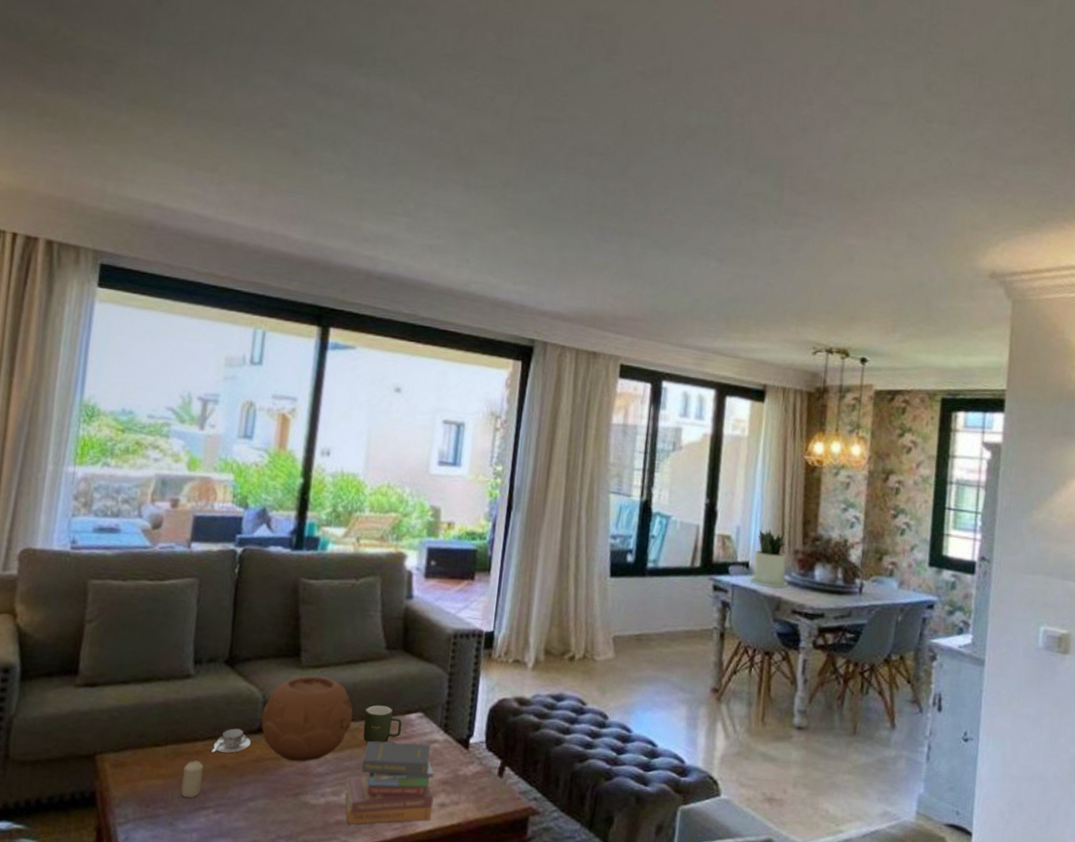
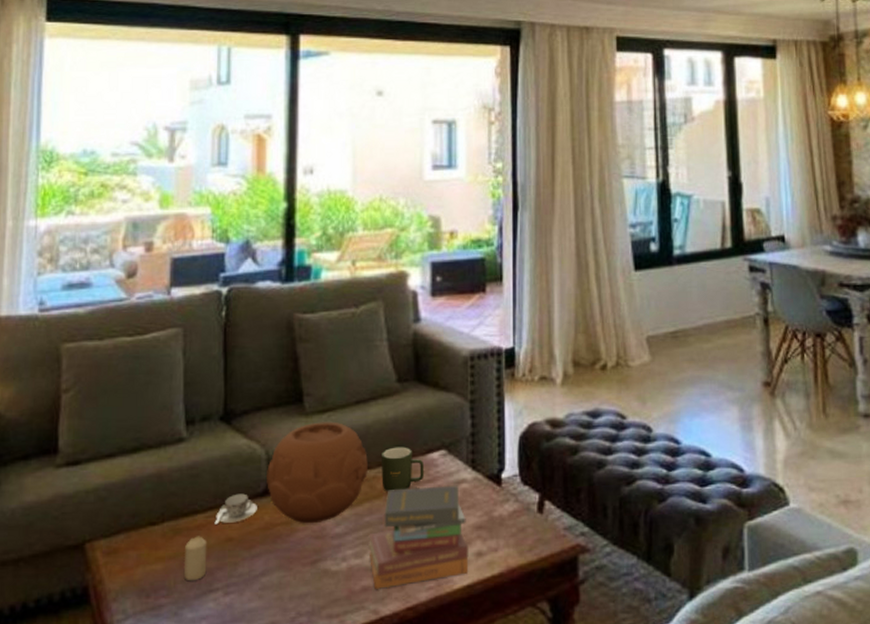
planter: present [750,529,789,589] -> none [788,196,831,262]

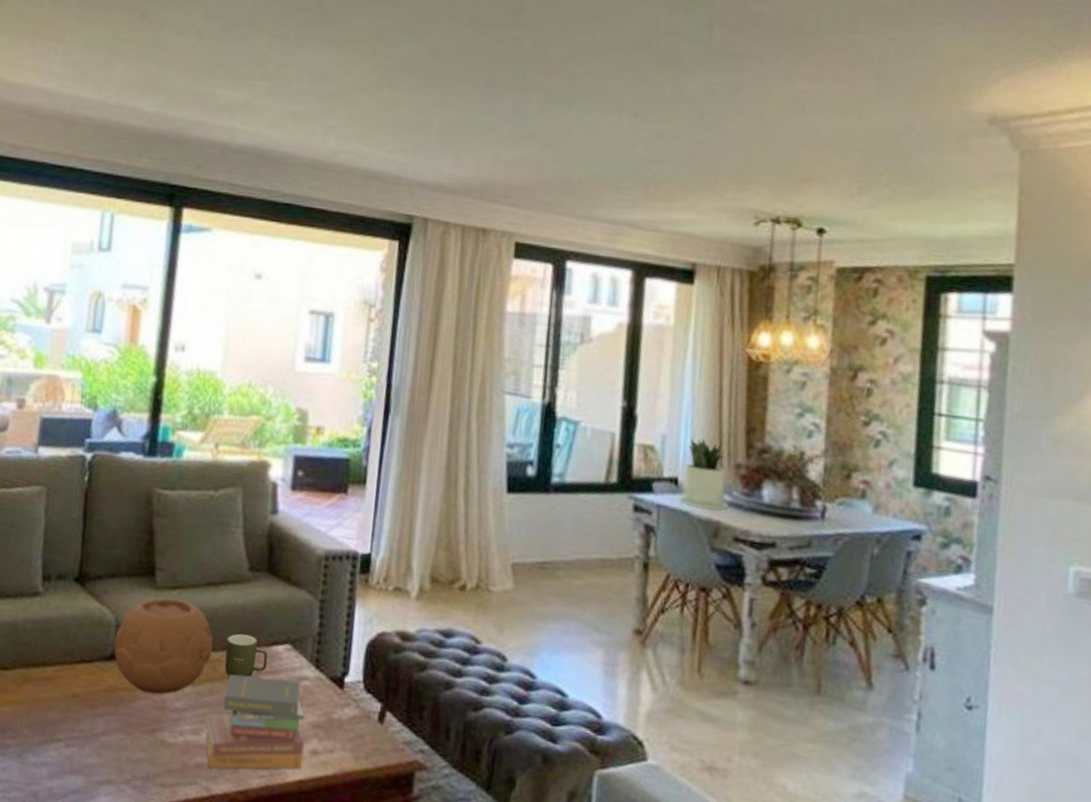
candle: present [184,536,207,581] -> none [30,687,54,729]
teacup: present [214,493,257,525] -> none [61,653,103,680]
planter: none [788,196,831,262] -> present [680,438,729,511]

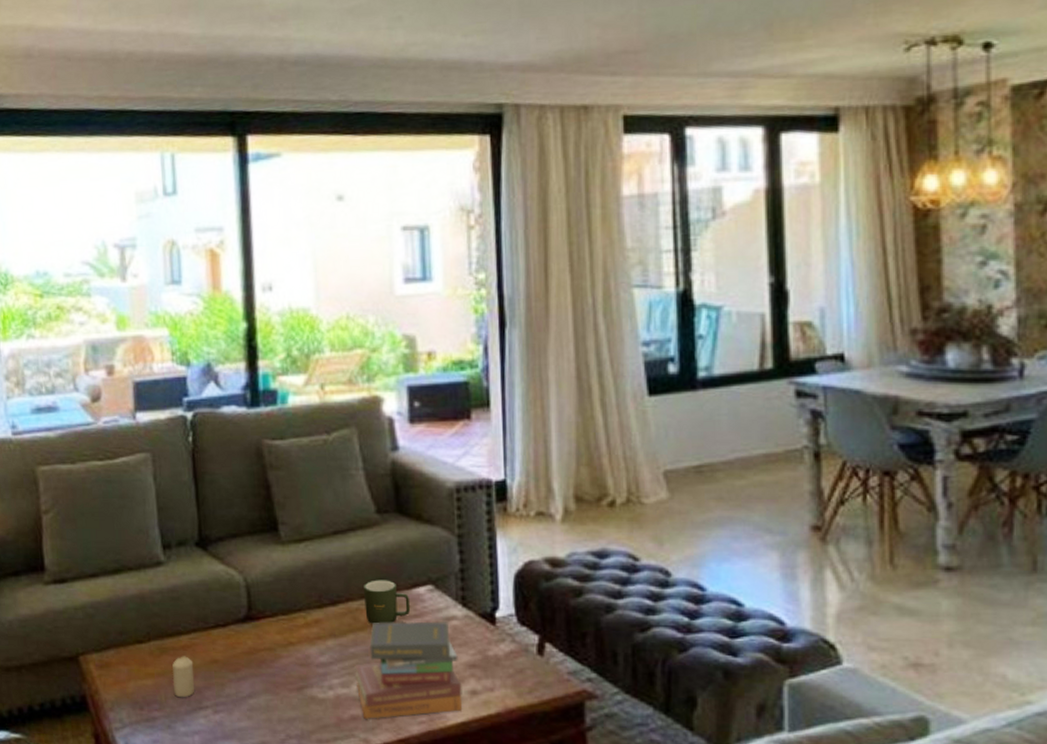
candle: none [30,687,54,729] -> present [172,656,195,698]
decorative bowl: present [113,597,213,695] -> none [245,551,350,652]
planter: present [680,438,729,511] -> none [849,305,907,385]

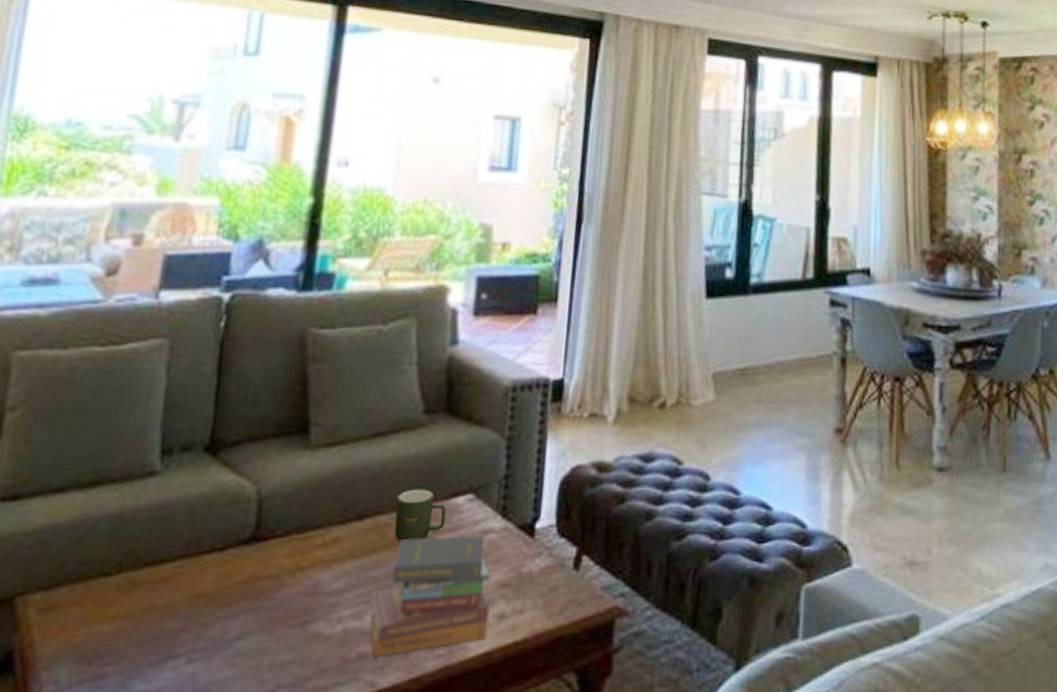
candle: present [172,656,195,698] -> none [139,590,173,646]

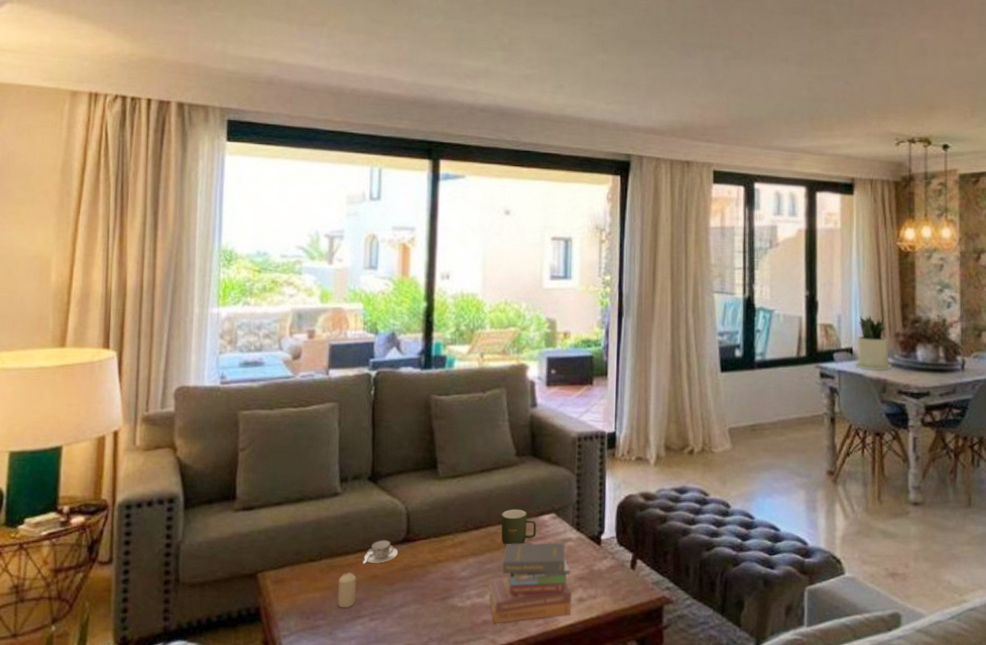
candle: none [139,590,173,646] -> present [338,572,357,608]
teacup: none [184,540,240,577] -> present [363,540,398,564]
planter: none [873,227,917,299] -> present [855,315,892,372]

